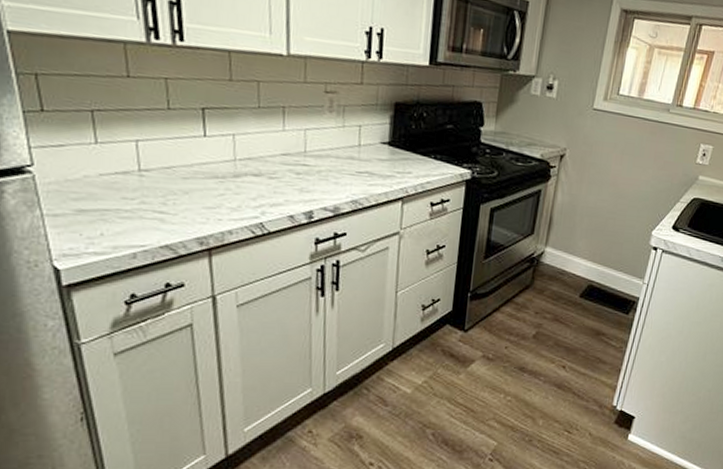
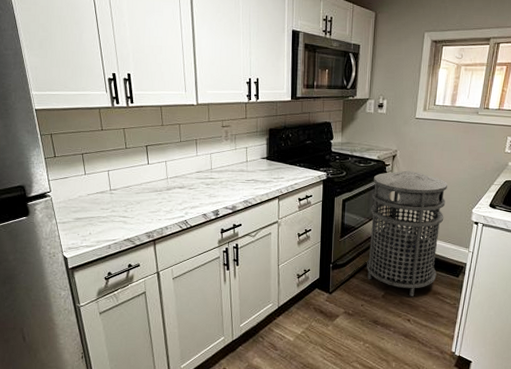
trash can: none [516,176,625,337] -> present [367,170,447,296]

